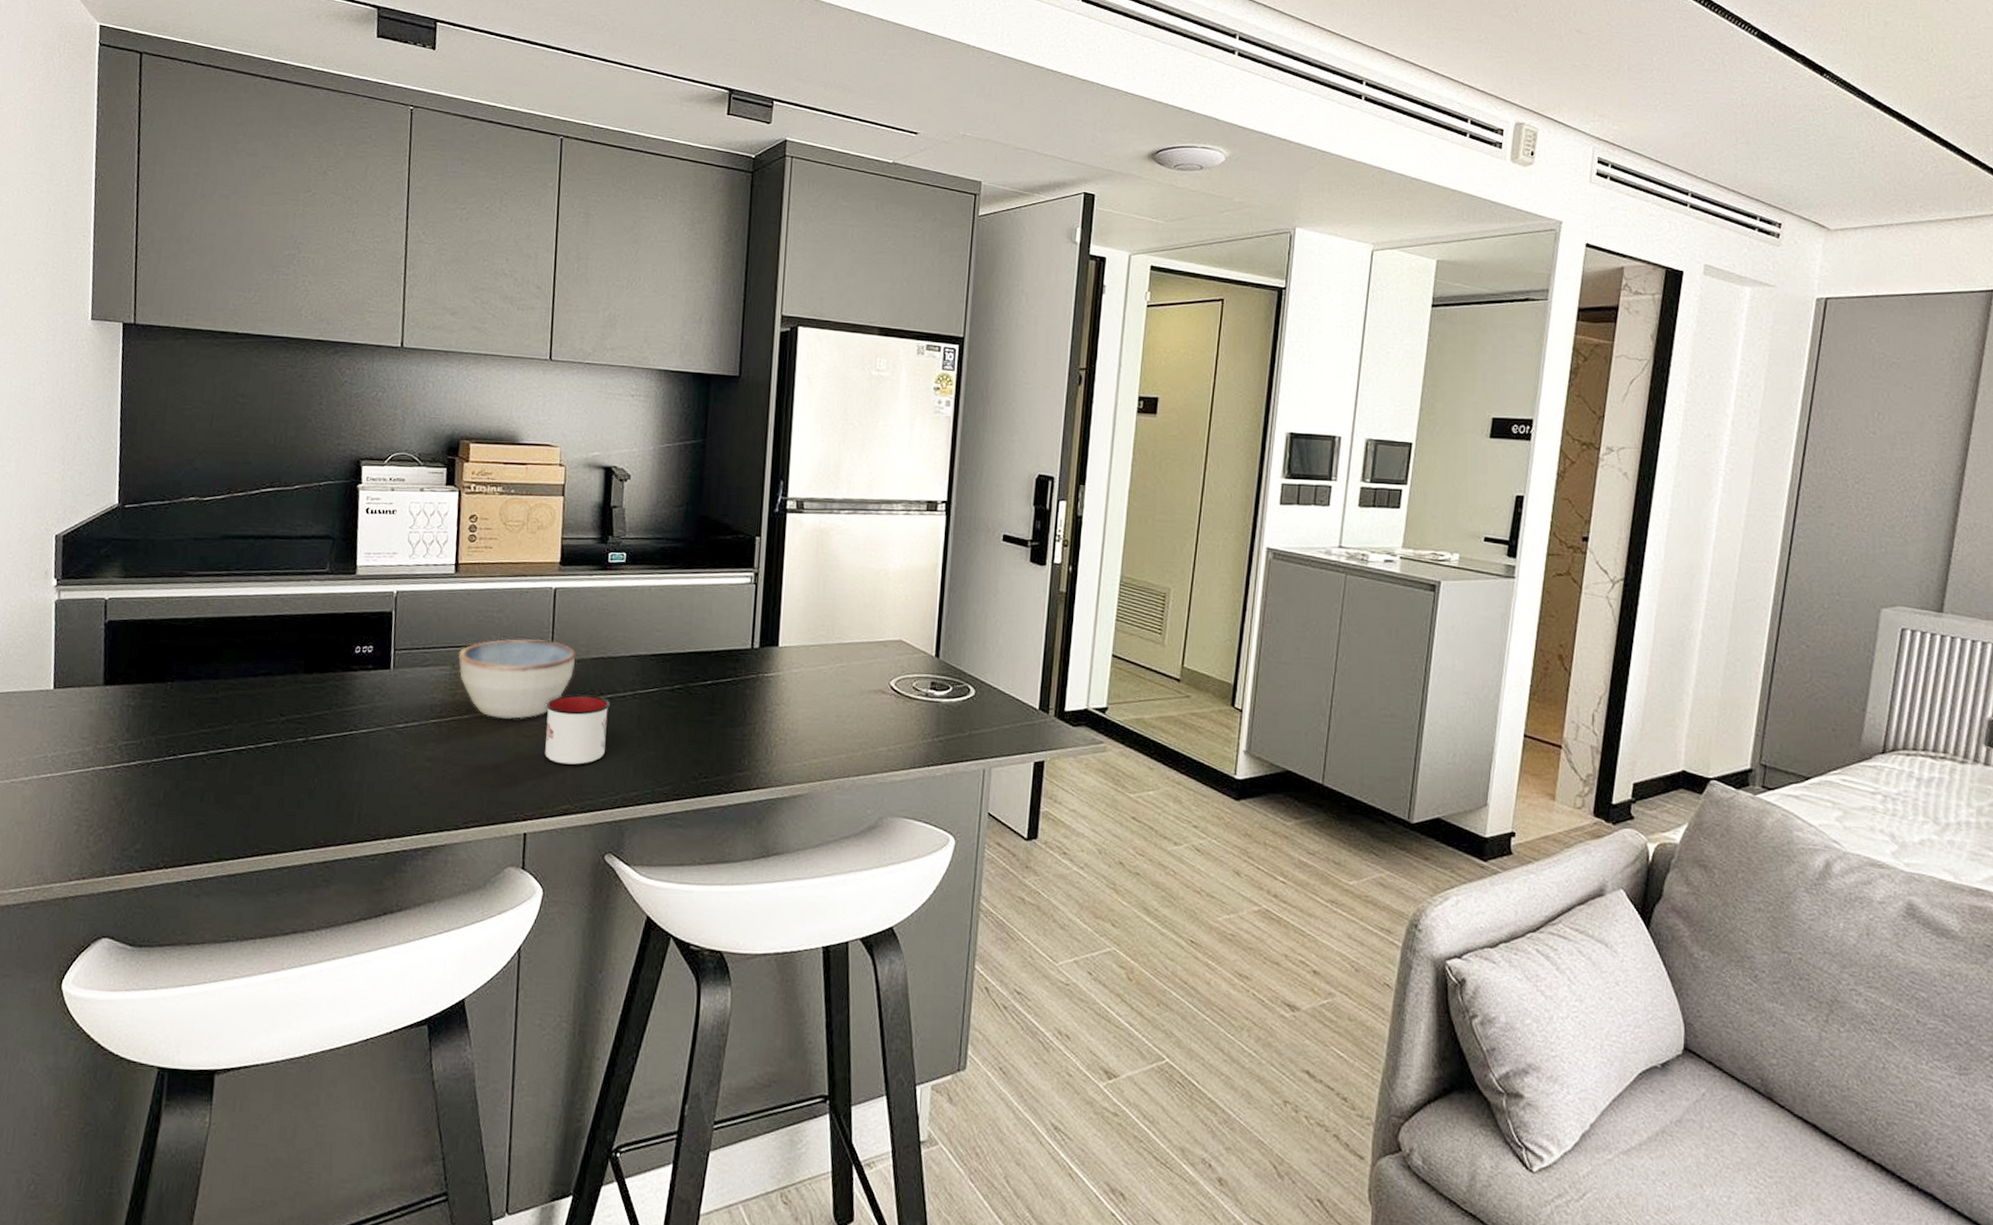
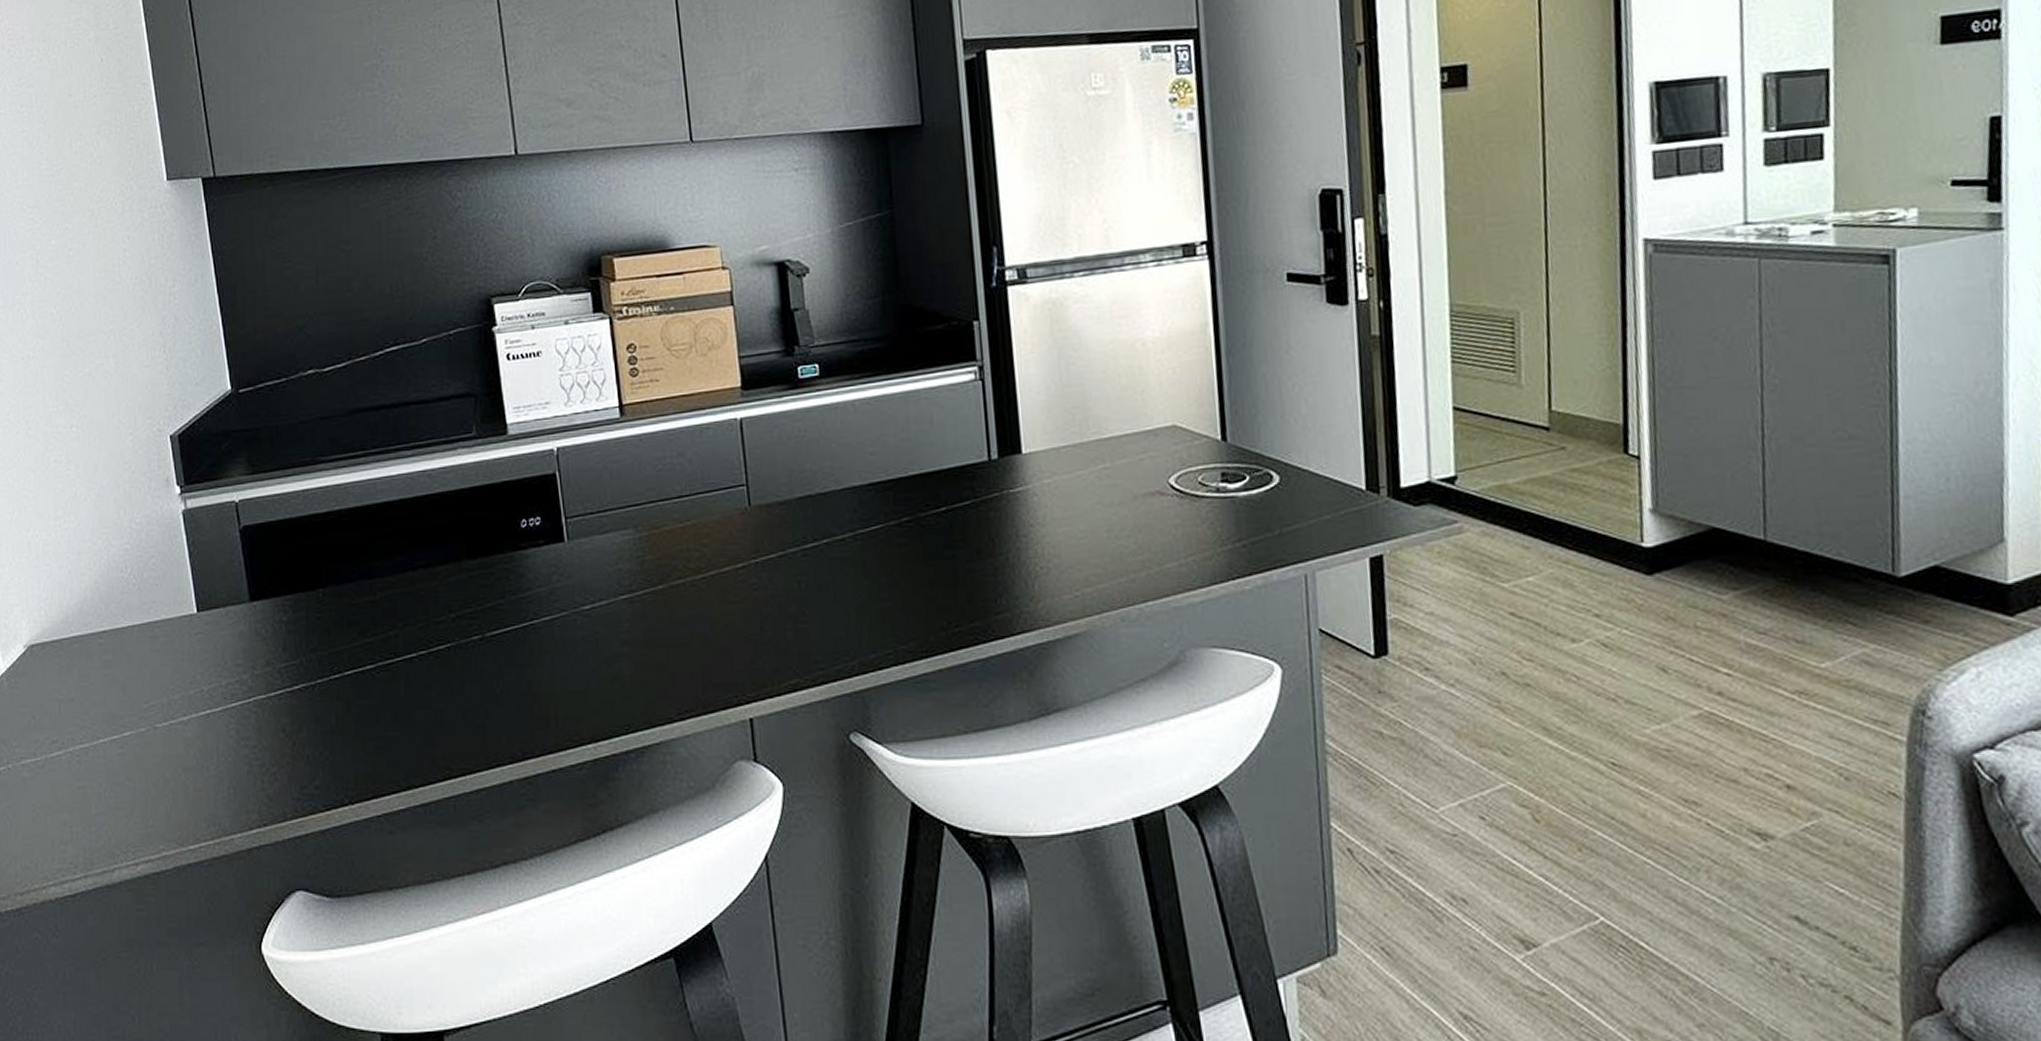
bowl: present [458,639,577,719] -> none [639,483,778,584]
mug: present [545,694,610,765] -> none [751,542,830,630]

